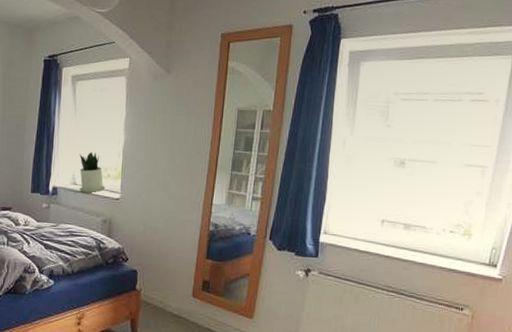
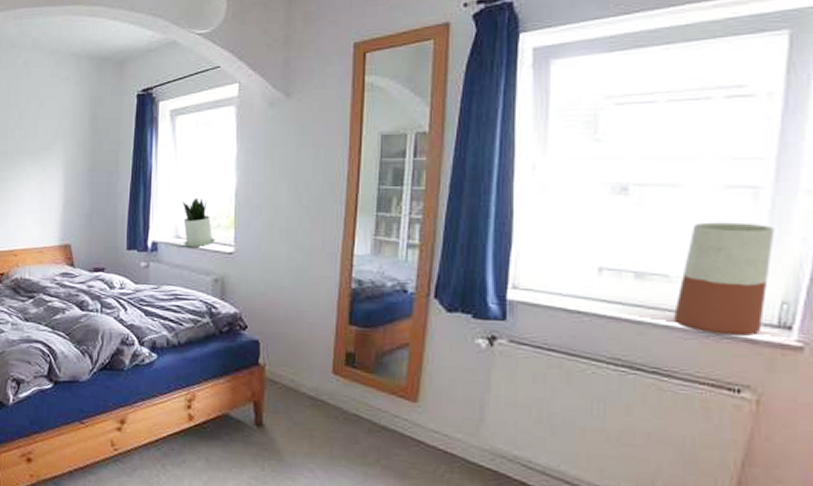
vase: none [426,190,492,272] -> present [674,222,775,337]

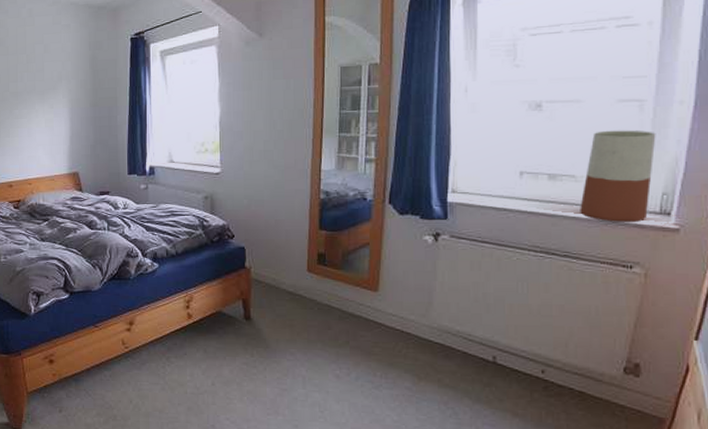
planter: present [182,197,215,248] -> none [174,126,204,170]

